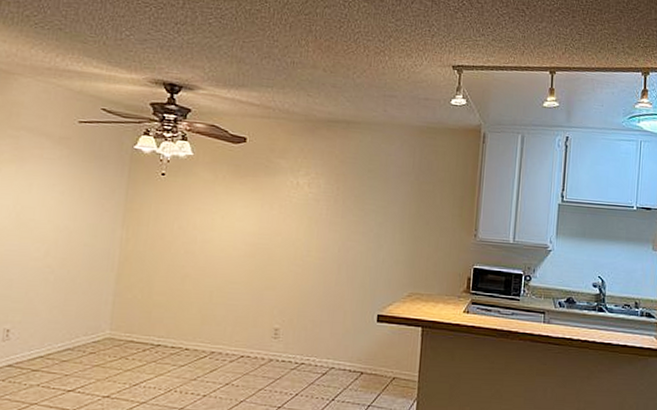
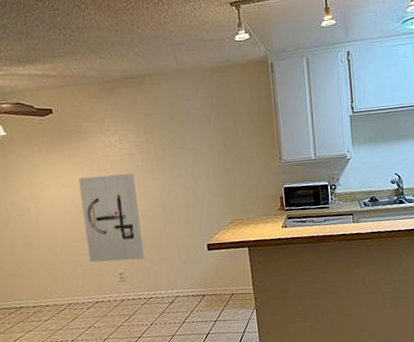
wall art: none [246,215,316,318] -> present [78,173,144,263]

